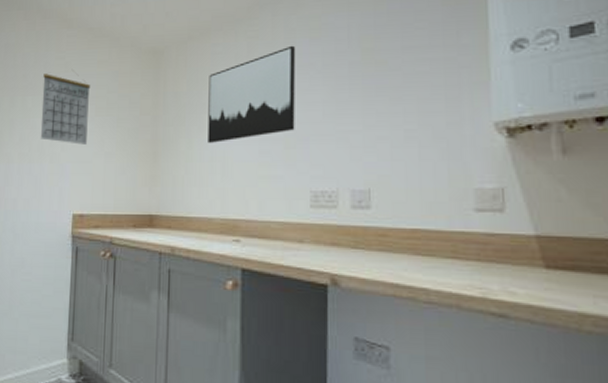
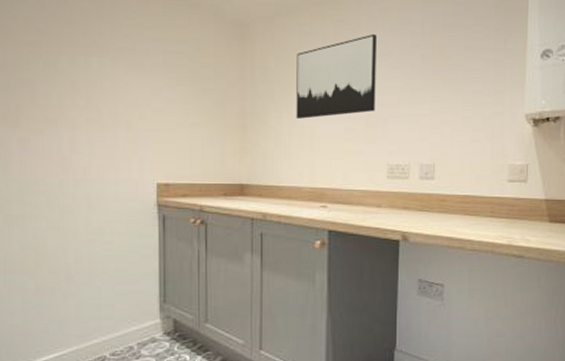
calendar: present [40,70,91,145] -> none [110,33,169,114]

